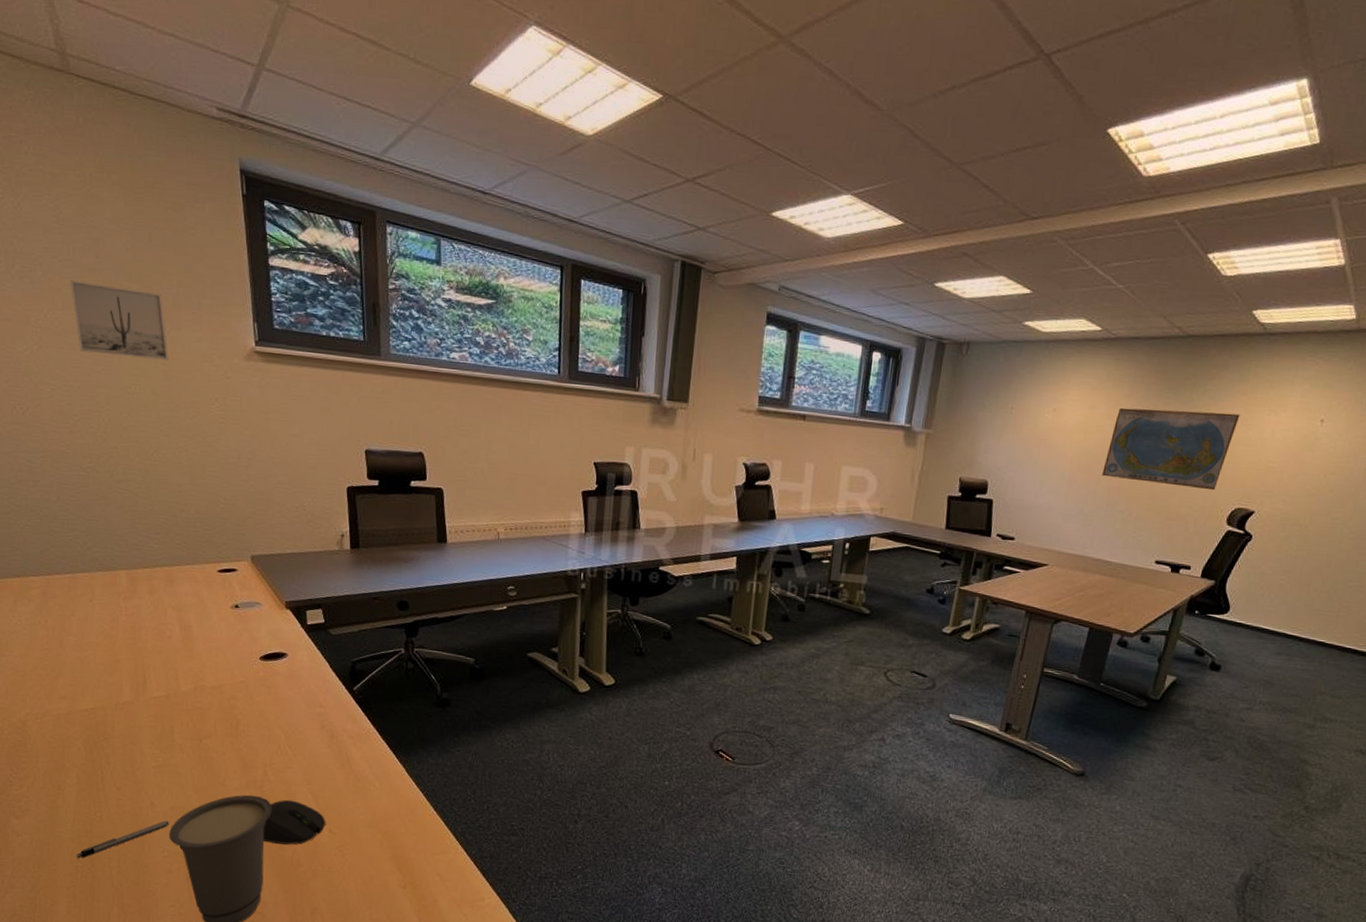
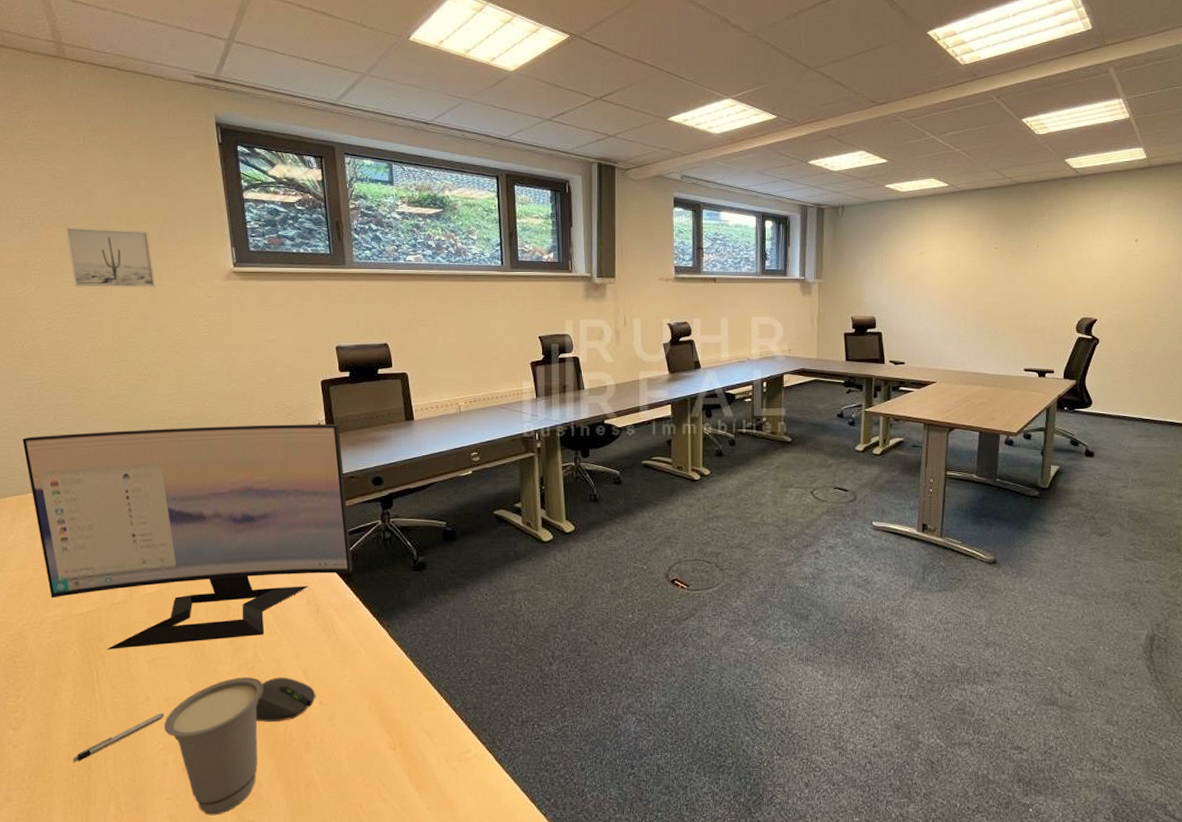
computer monitor: none [24,515,371,755] -> present [22,423,352,650]
world map: present [1102,407,1240,491] -> none [968,242,1071,306]

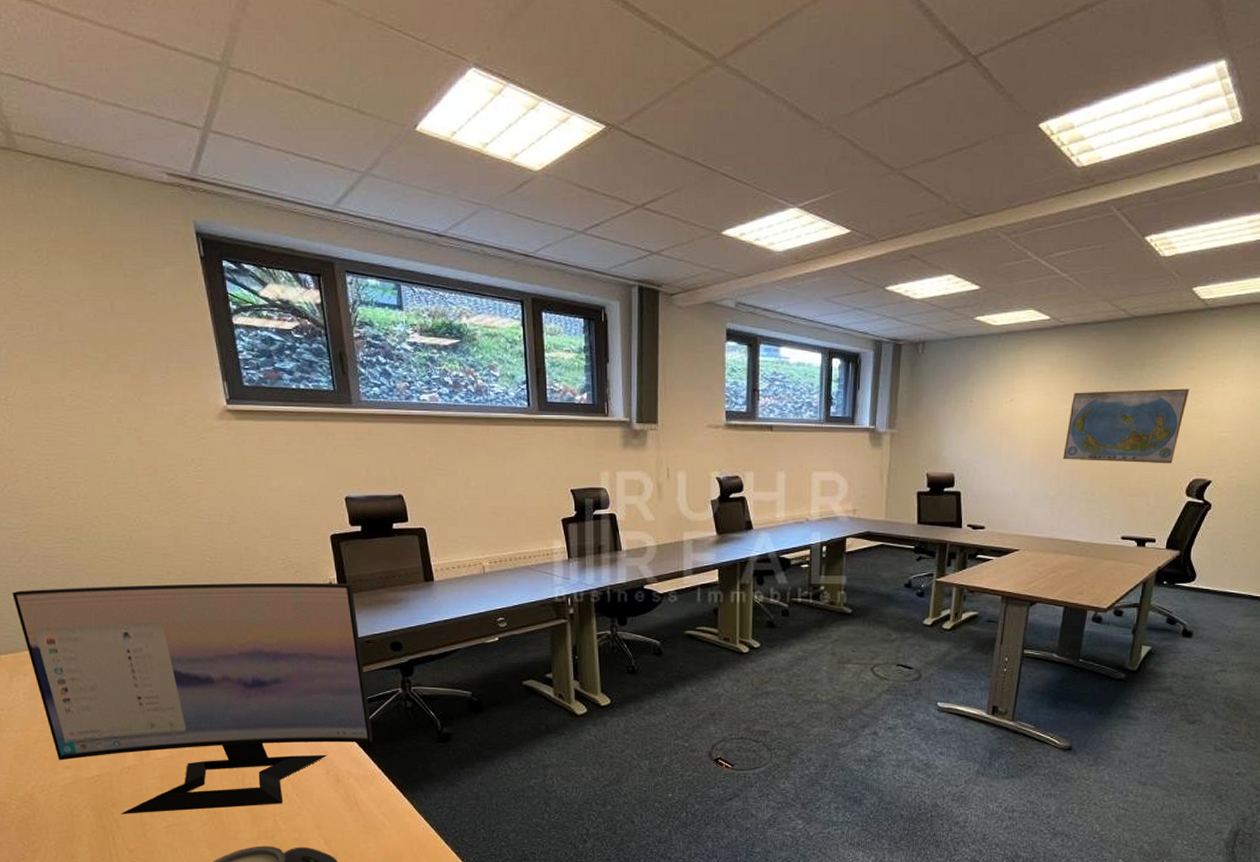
wall art: present [65,227,156,288] -> none [36,355,142,426]
world map: none [968,242,1071,306] -> present [1063,388,1190,464]

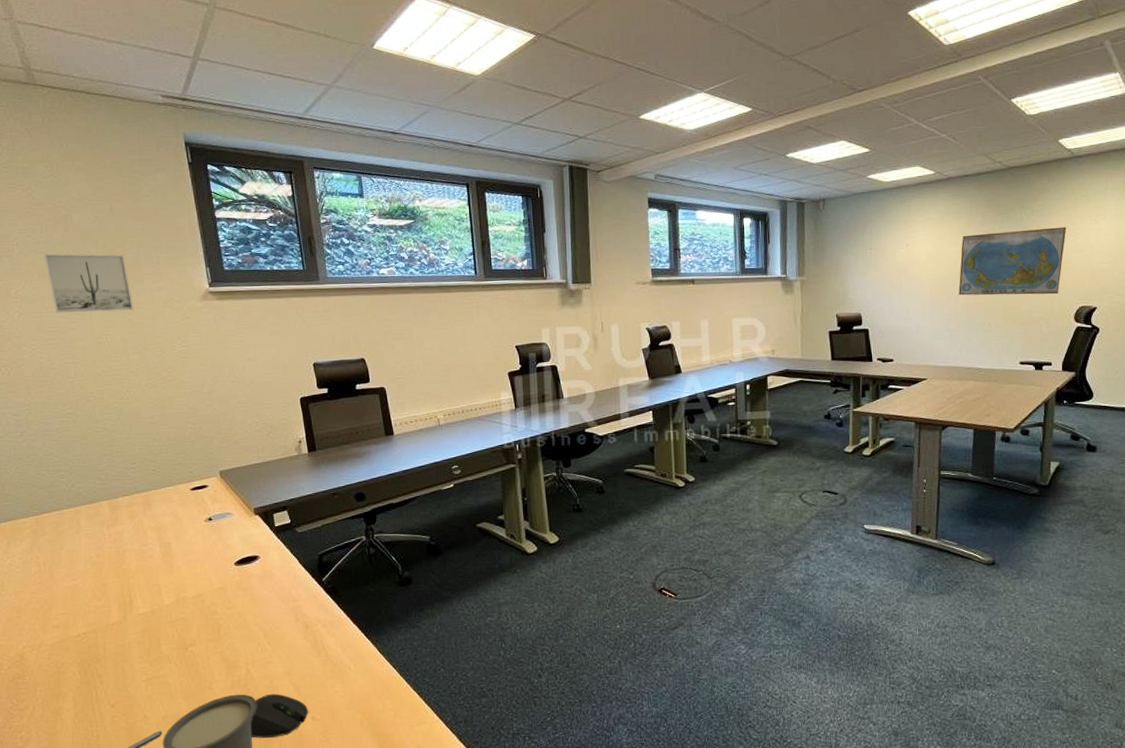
computer monitor: present [12,582,373,814] -> none [13,441,339,670]
wall art: none [36,355,142,426] -> present [43,253,134,313]

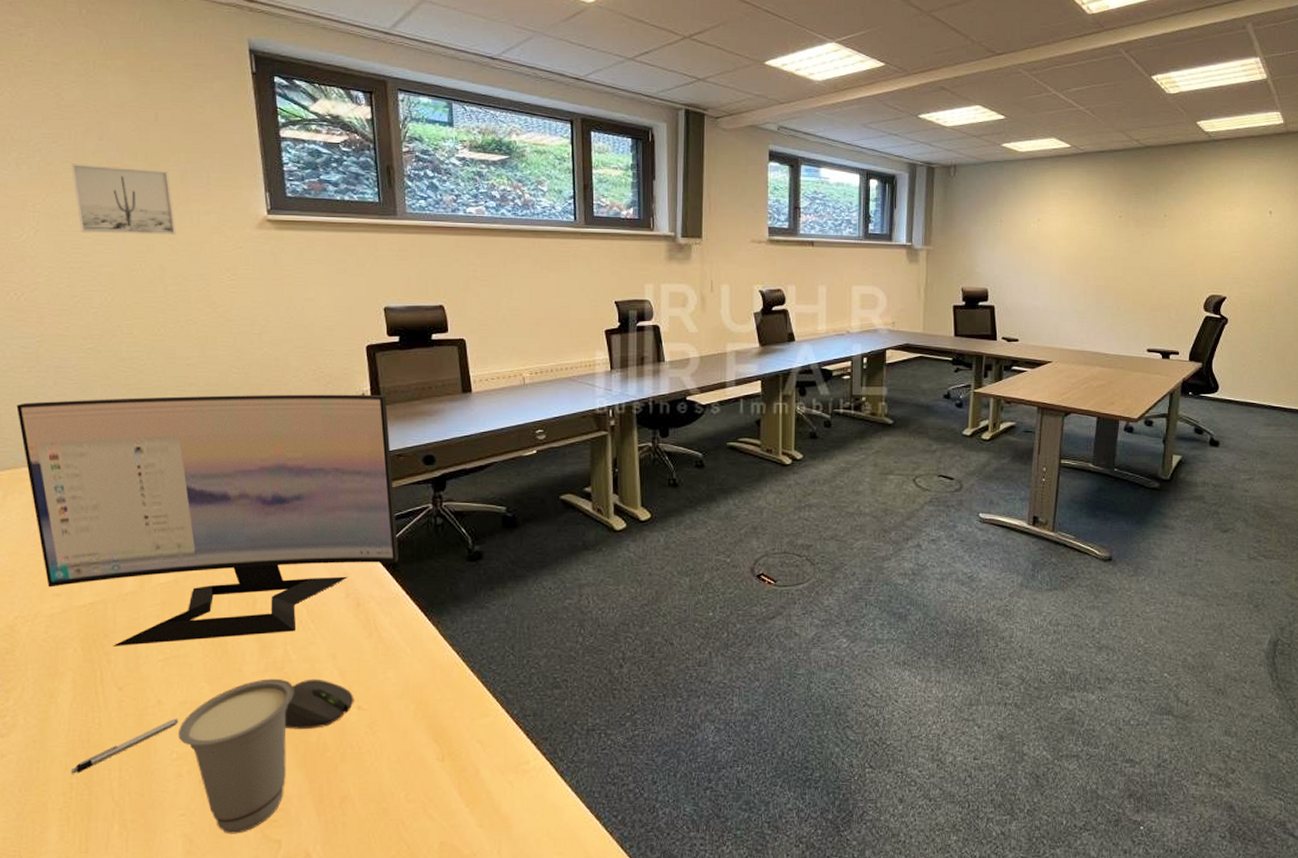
computer monitor: none [13,441,339,670] -> present [16,394,399,646]
world map: present [958,227,1067,296] -> none [1089,211,1201,281]

